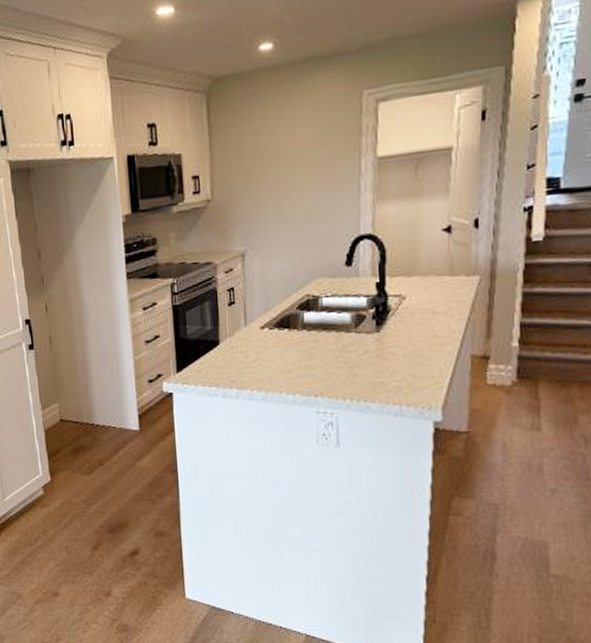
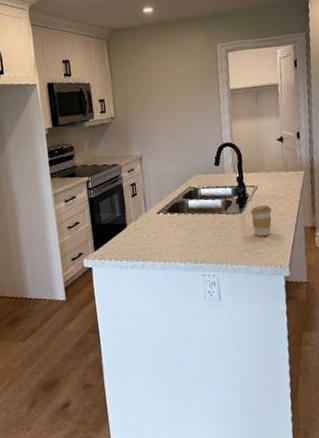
coffee cup: none [391,323,423,366] -> present [250,205,272,237]

